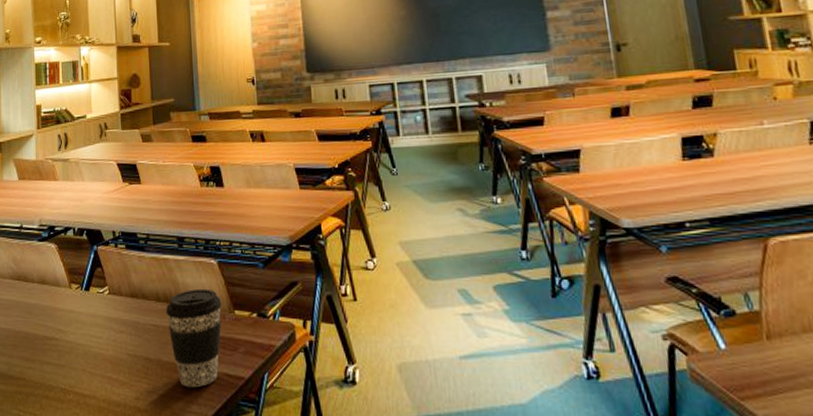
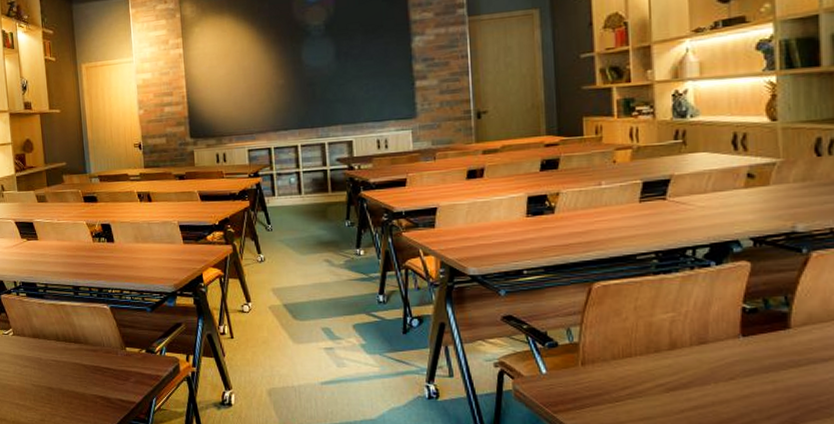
coffee cup: present [166,288,222,388] -> none [65,329,115,411]

